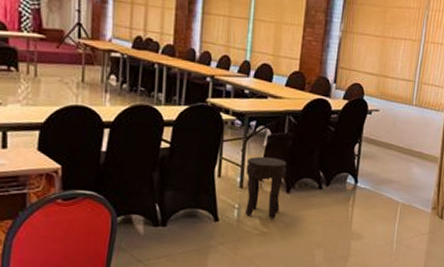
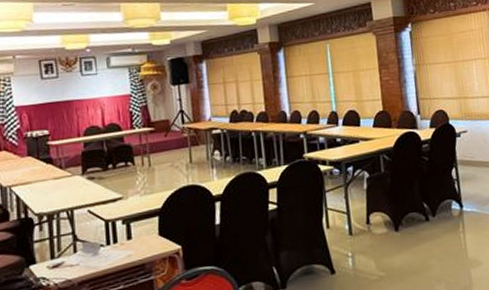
side table: present [245,156,287,218] -> none [351,198,392,263]

